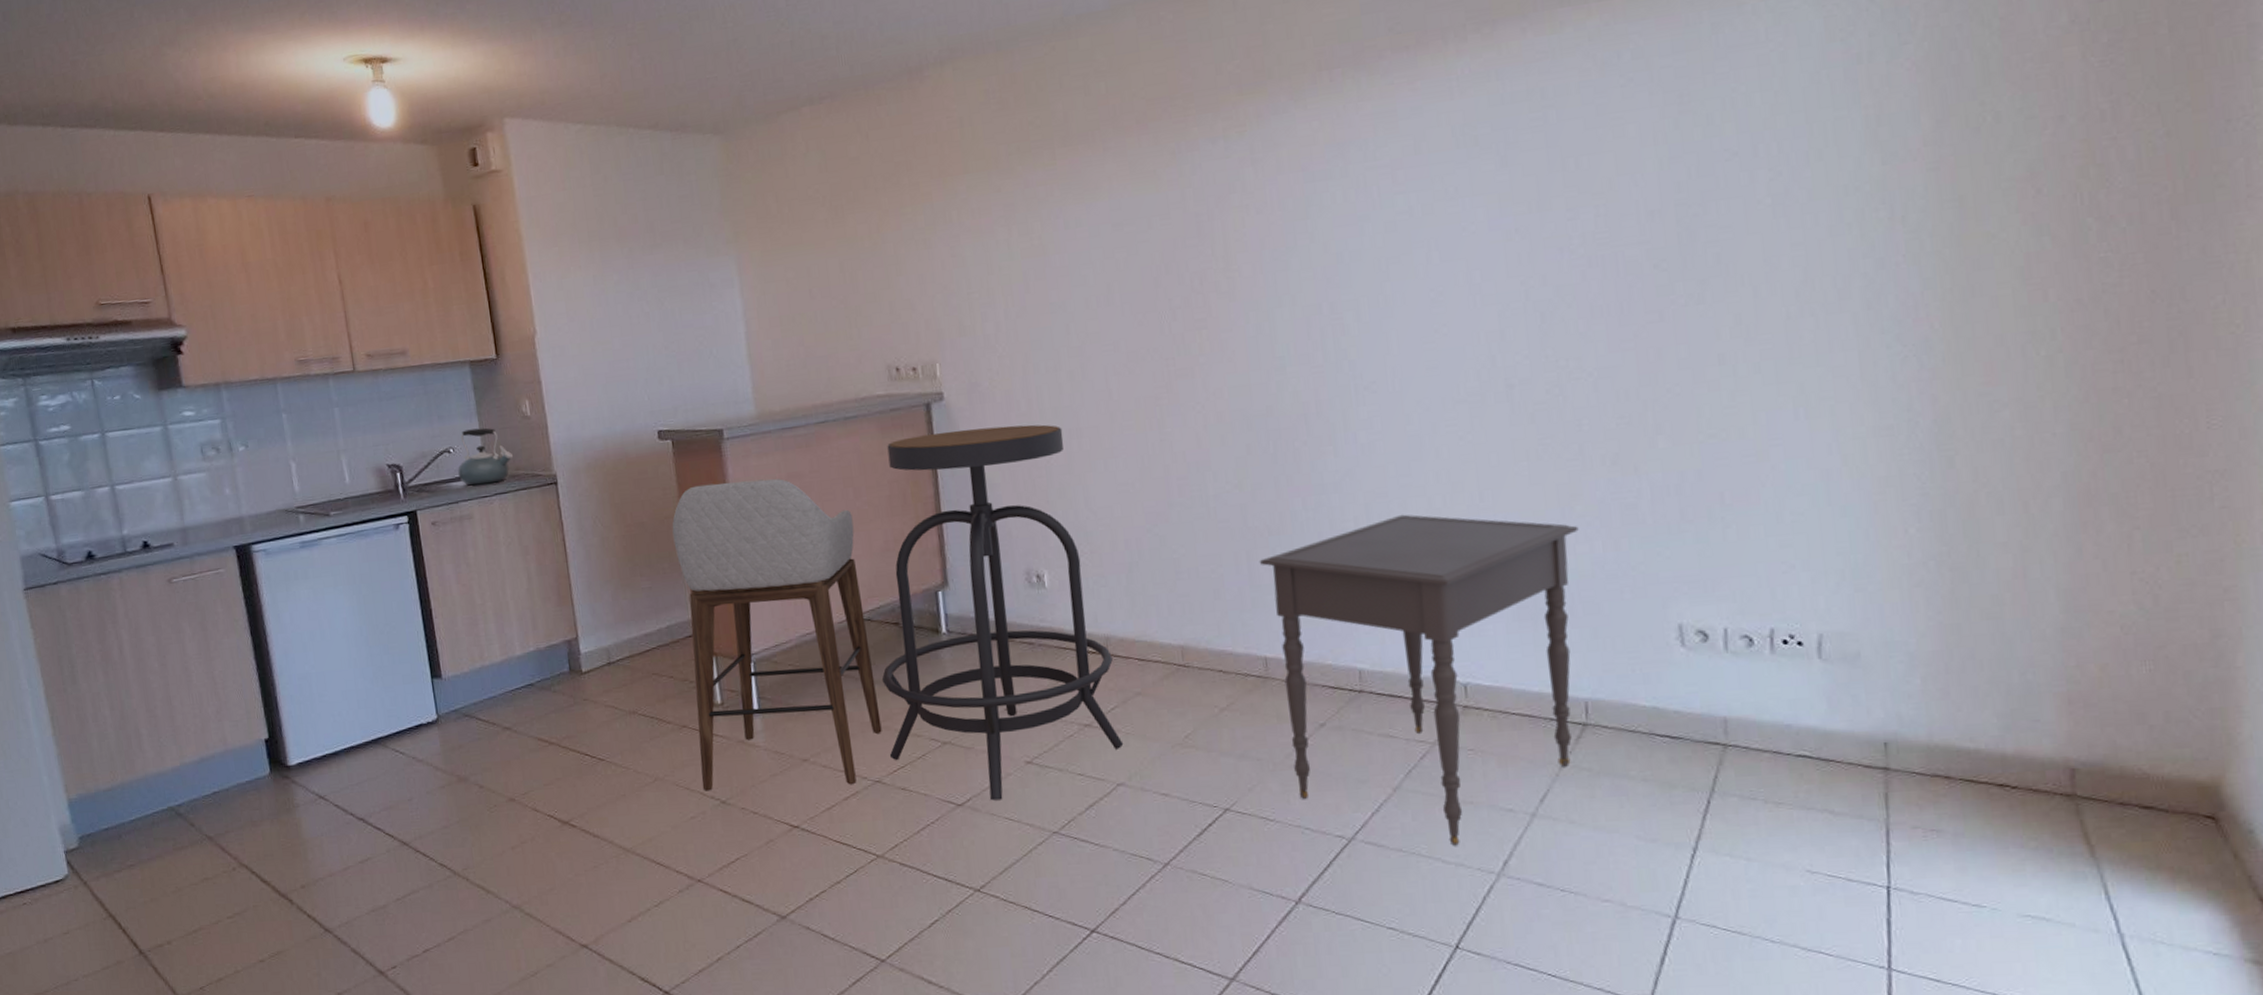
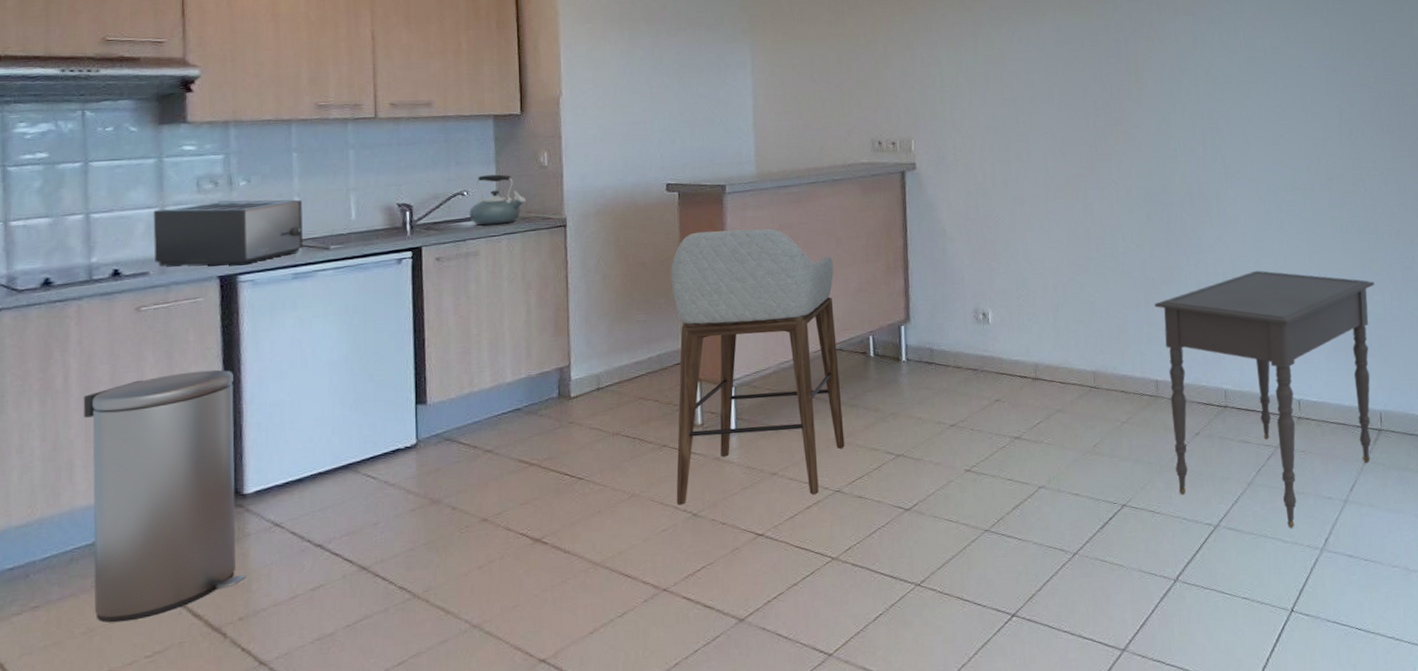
pedal bin: none [138,641,303,883] -> present [83,369,247,622]
toaster: none [168,464,306,538] -> present [153,199,304,267]
bar stool: present [881,424,1124,801] -> none [847,192,1046,505]

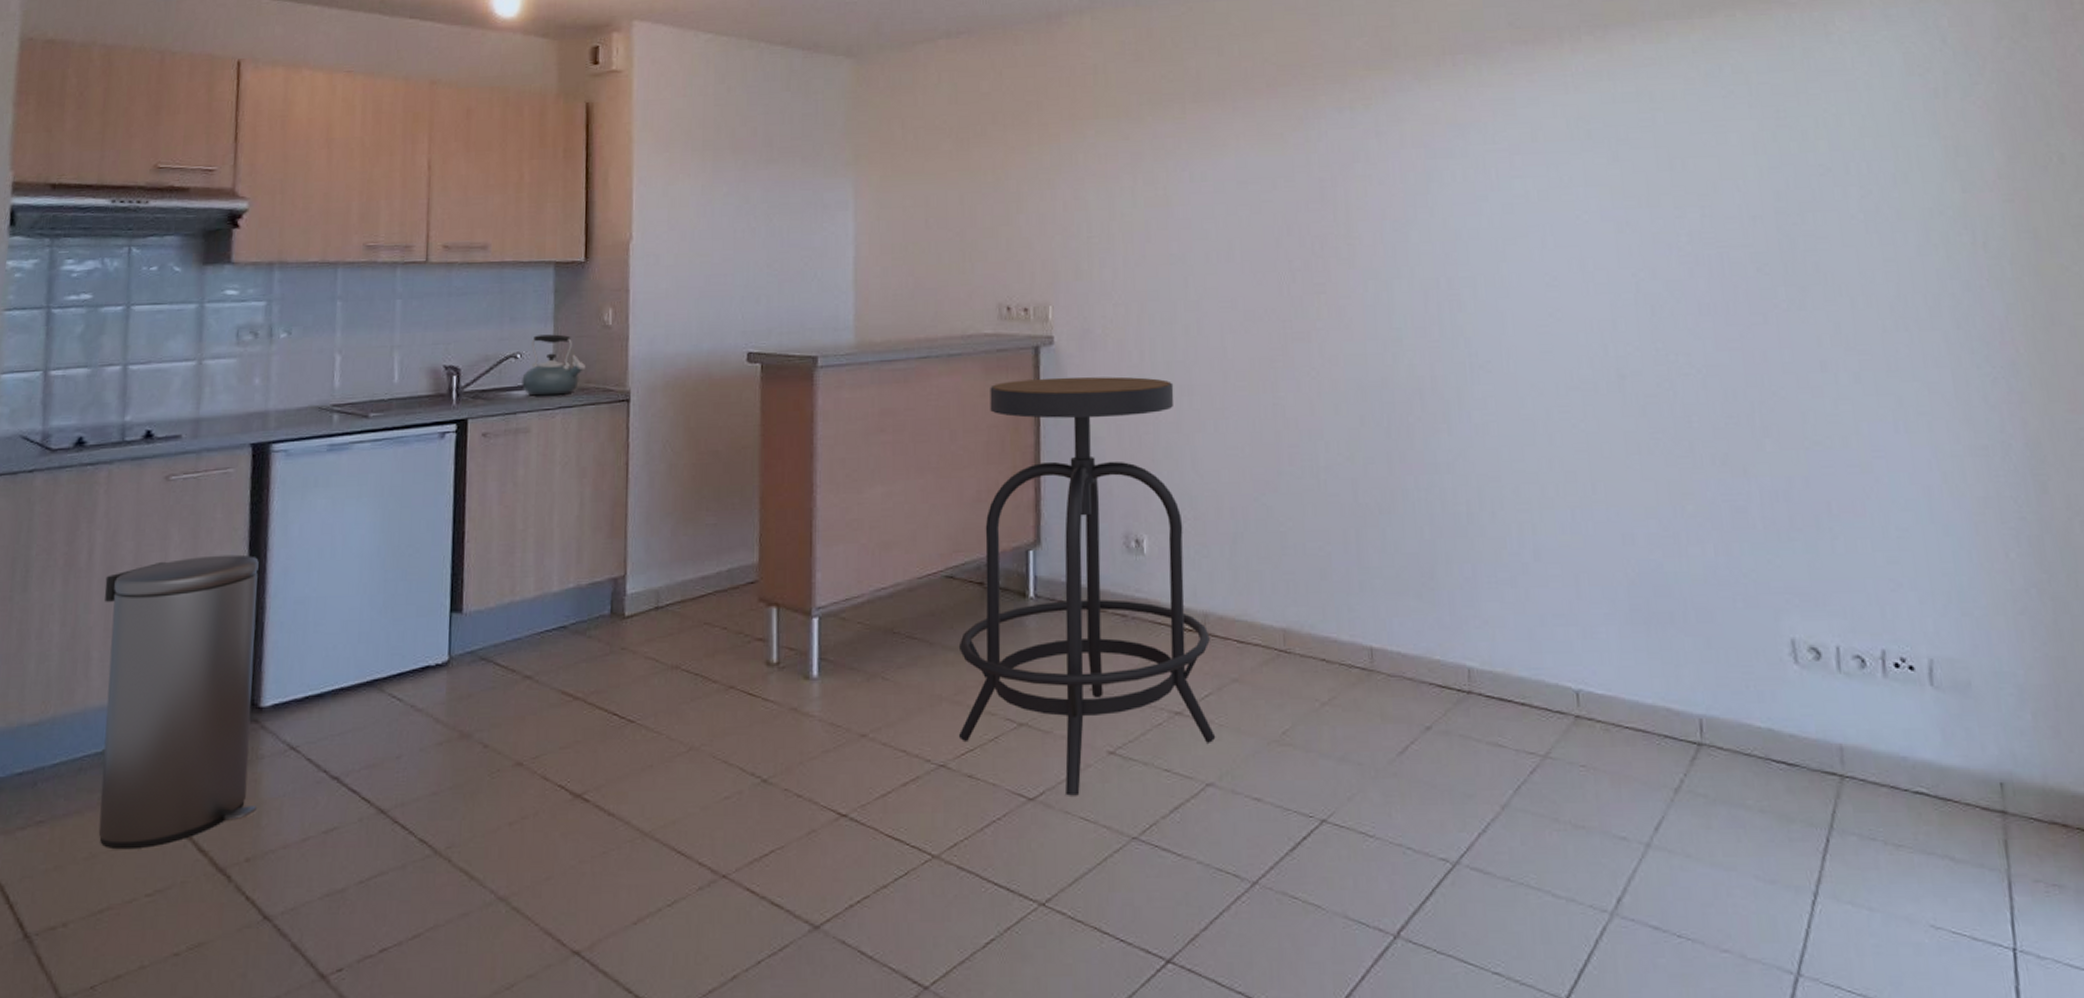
toaster: present [153,199,304,267] -> none [188,355,344,432]
bar stool: present [671,228,845,505] -> none [743,413,953,768]
bar stool: none [847,192,1046,505] -> present [958,376,1216,796]
side table: present [1154,270,1375,528] -> none [1368,501,1690,877]

